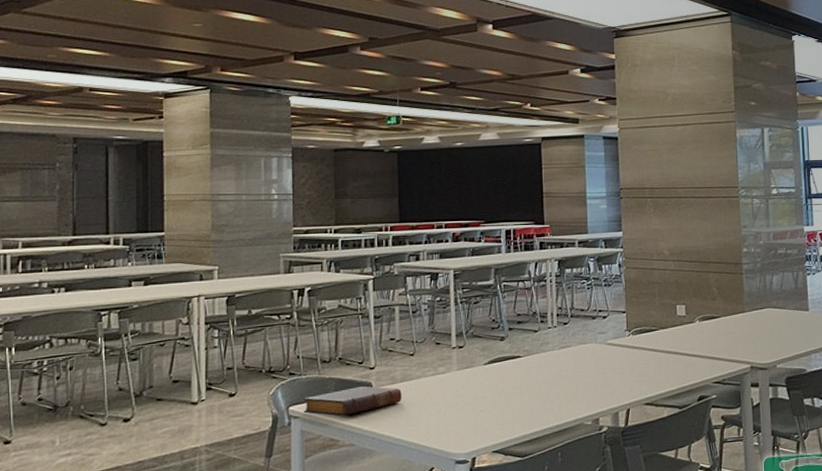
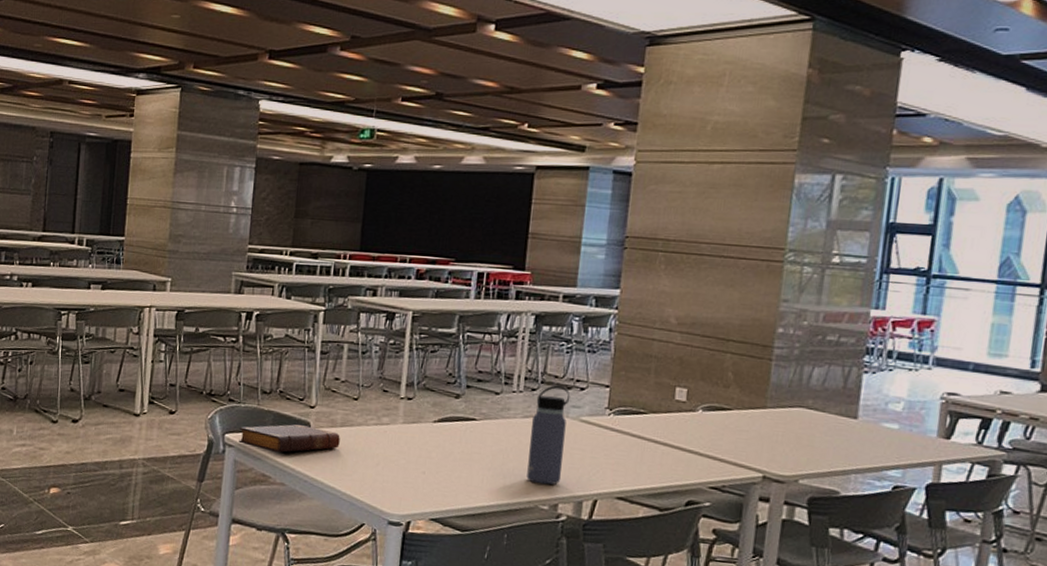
water bottle: none [567,317,599,404] -> present [527,385,571,485]

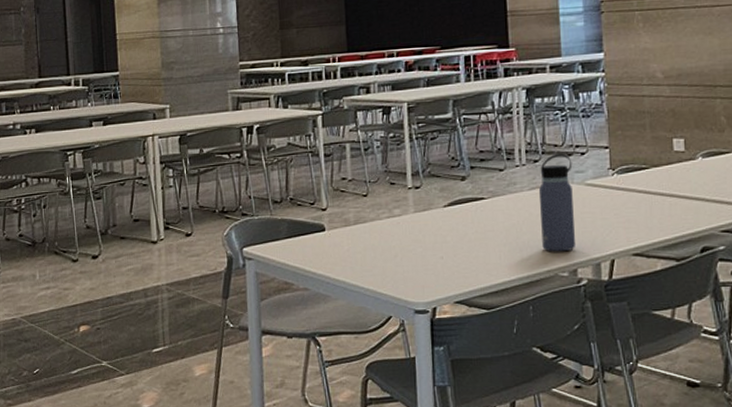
book: present [239,424,340,453] -> none [256,228,356,259]

